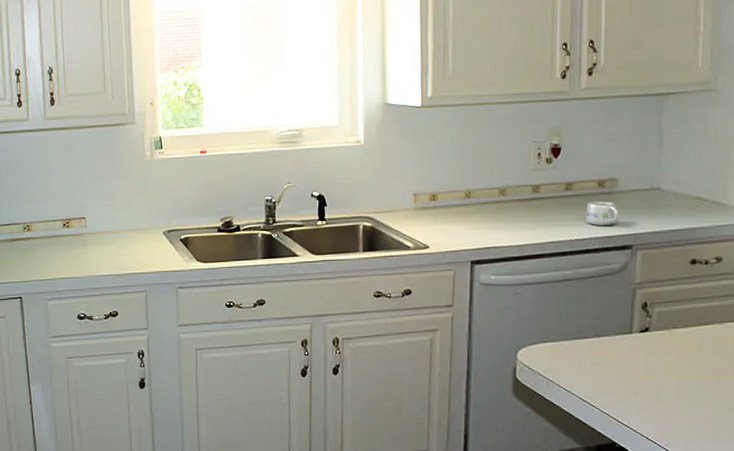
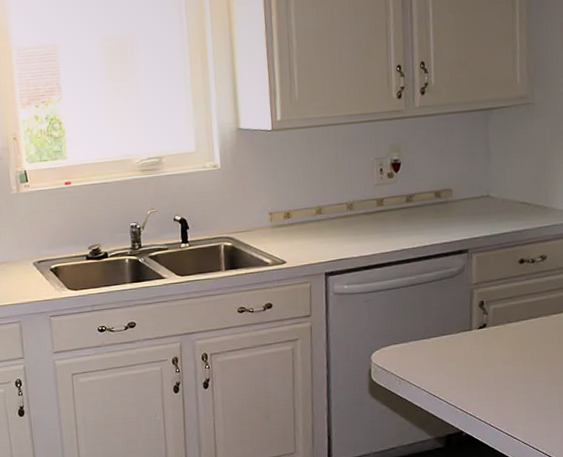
mug: present [585,201,619,225] -> none [425,210,455,233]

